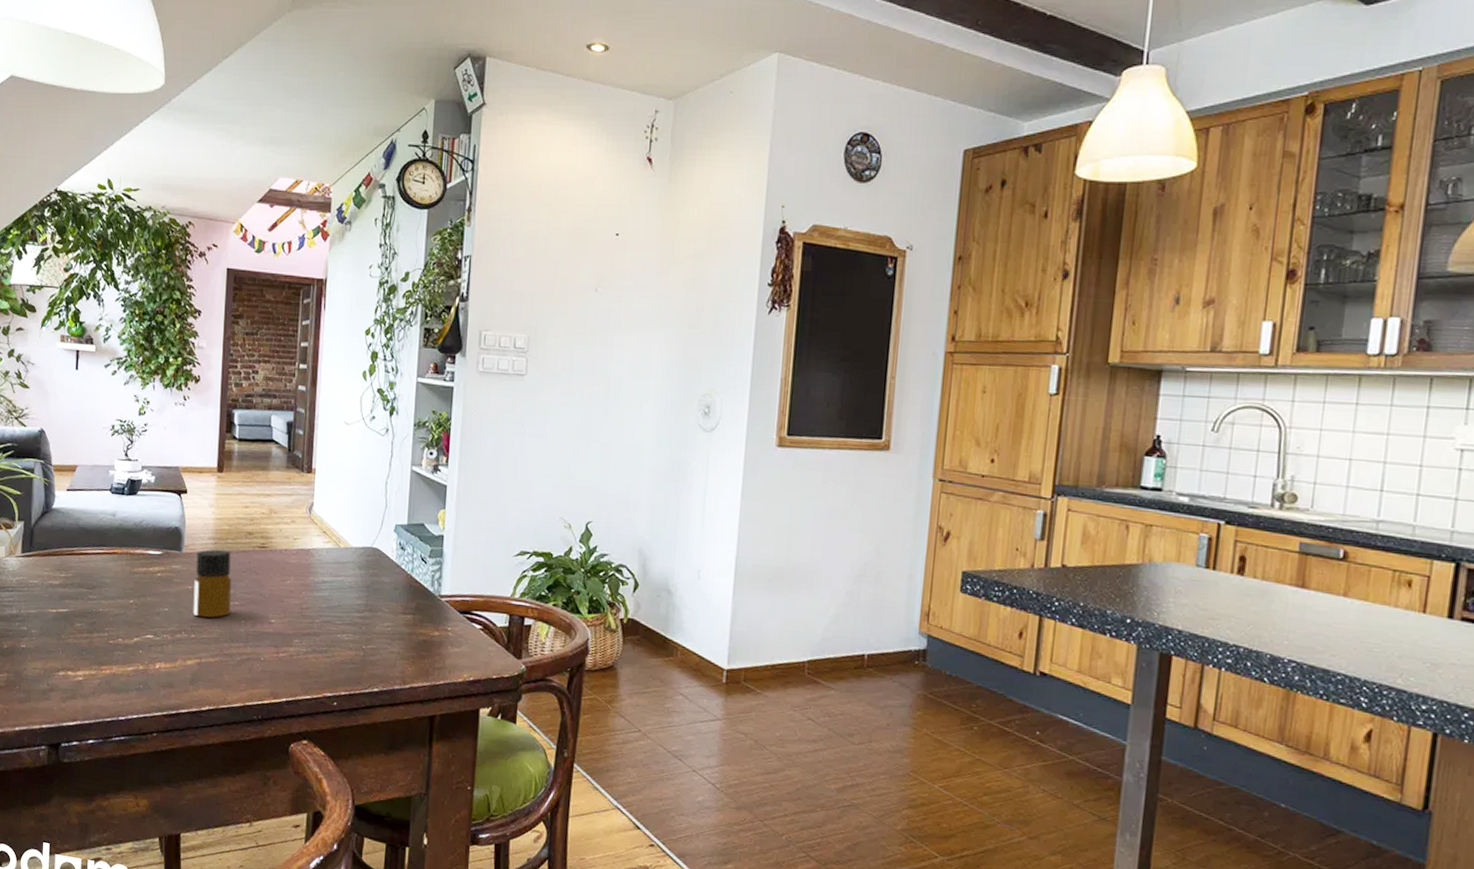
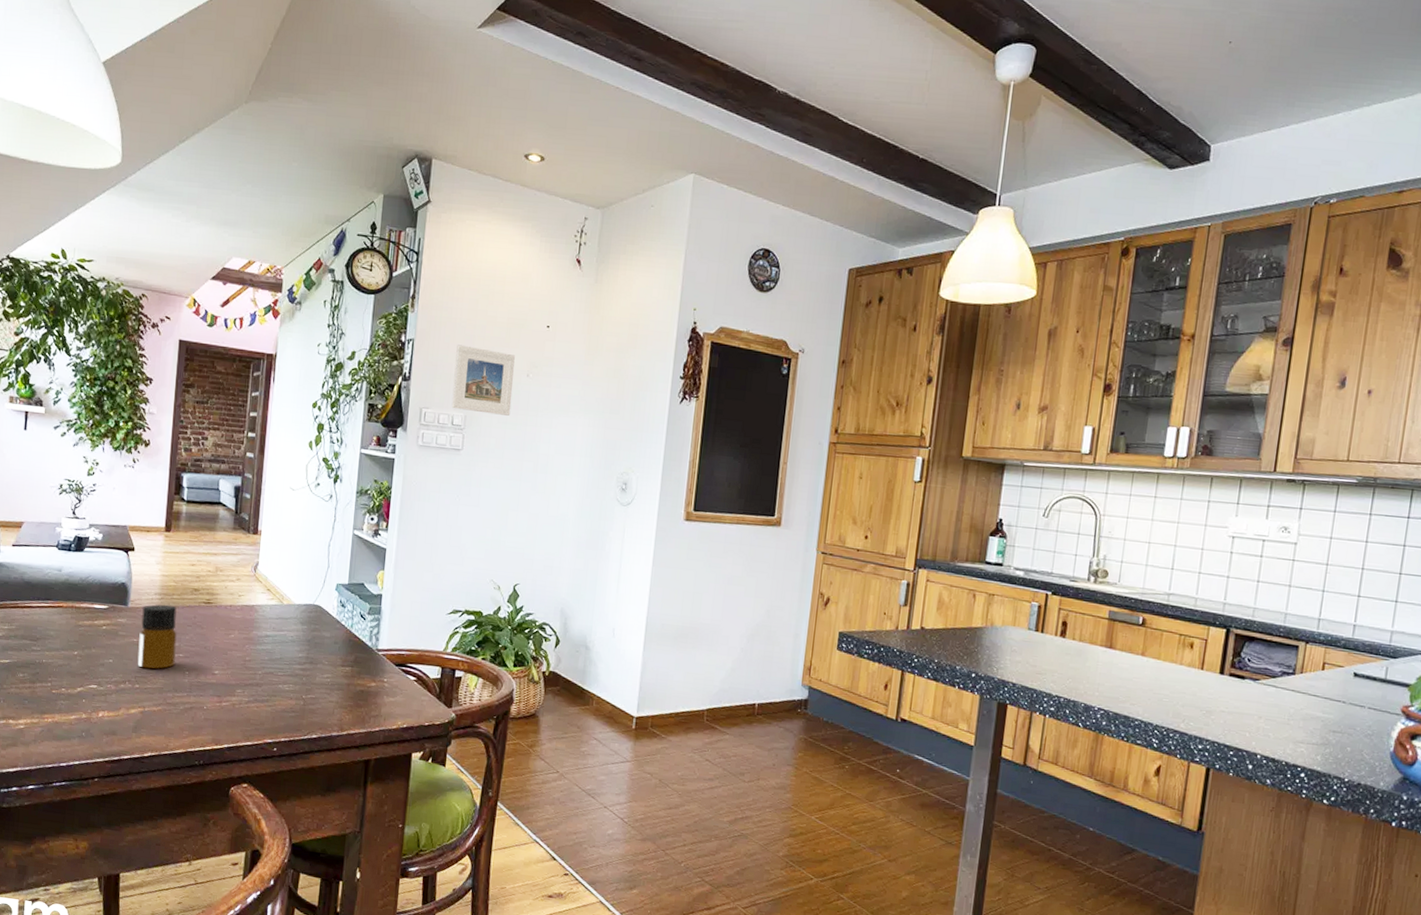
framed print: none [513,259,581,335] -> present [451,344,515,416]

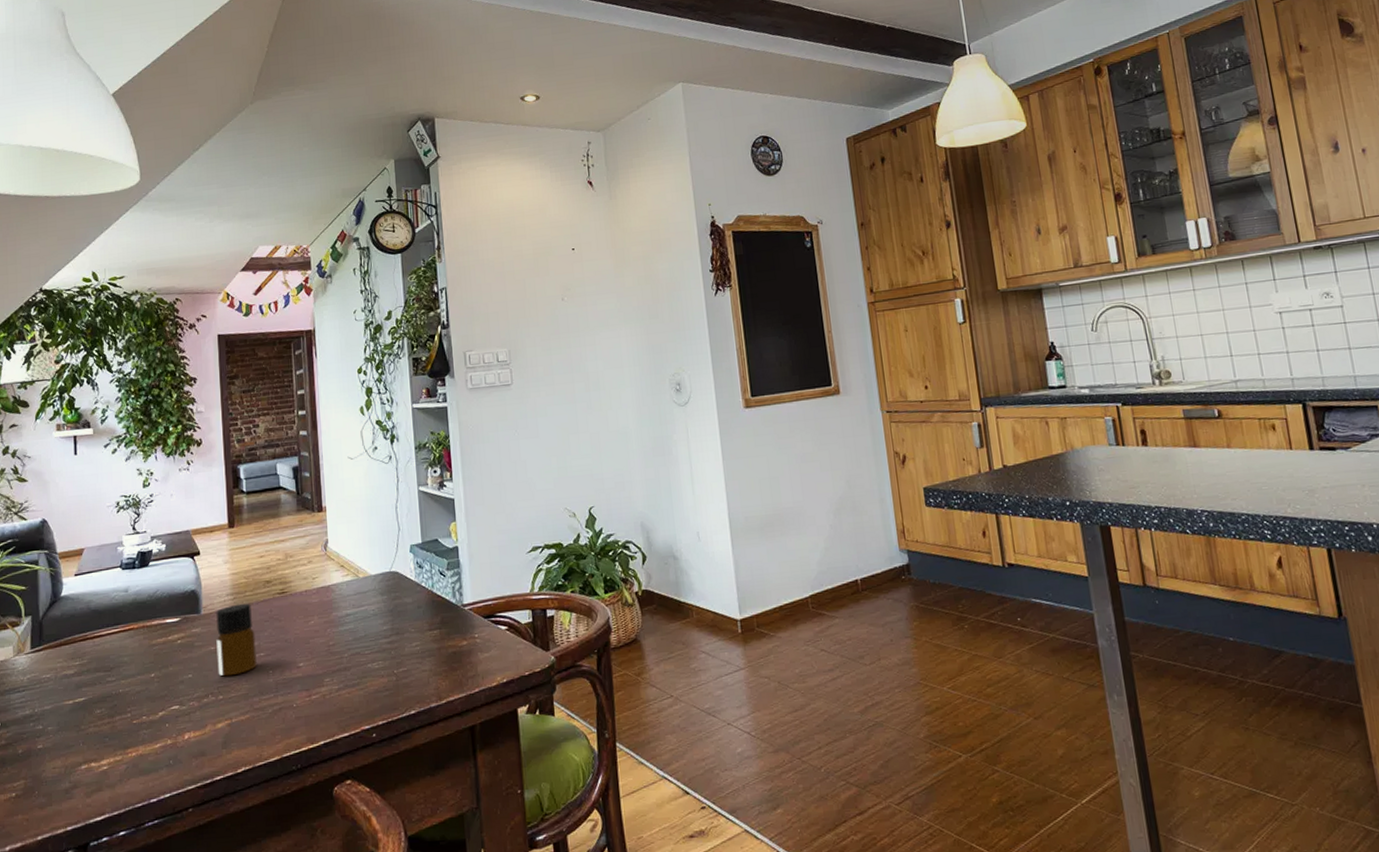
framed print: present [451,344,515,416] -> none [489,282,553,346]

